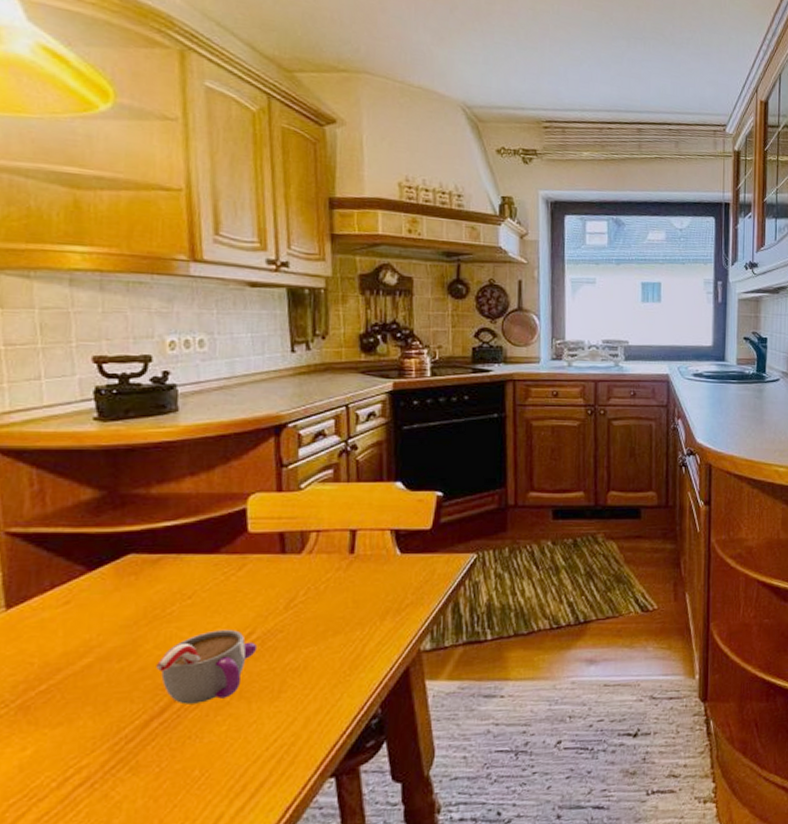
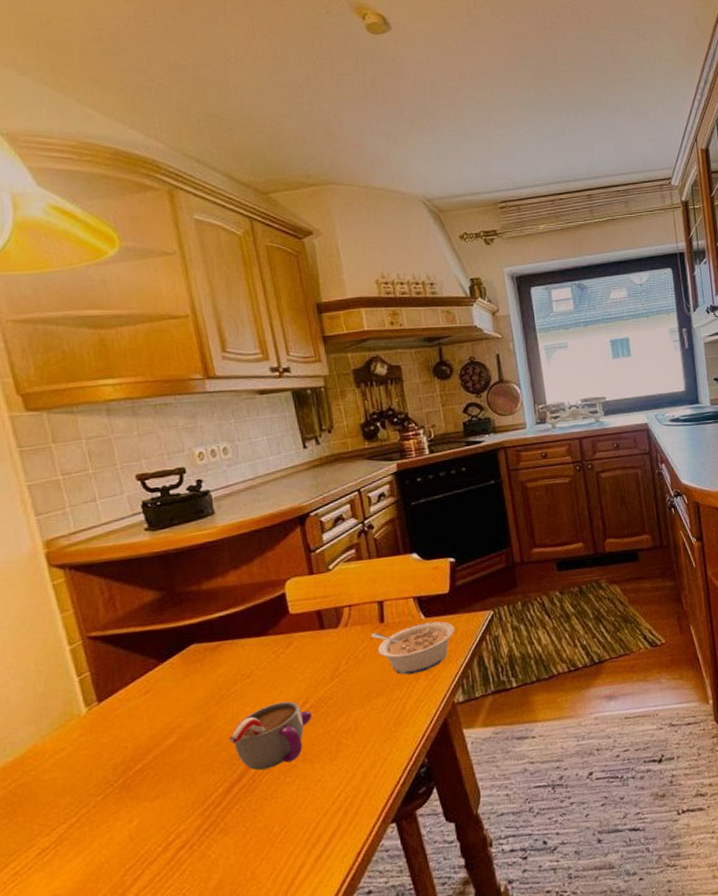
legume: none [338,559,432,614] -> present [371,621,455,675]

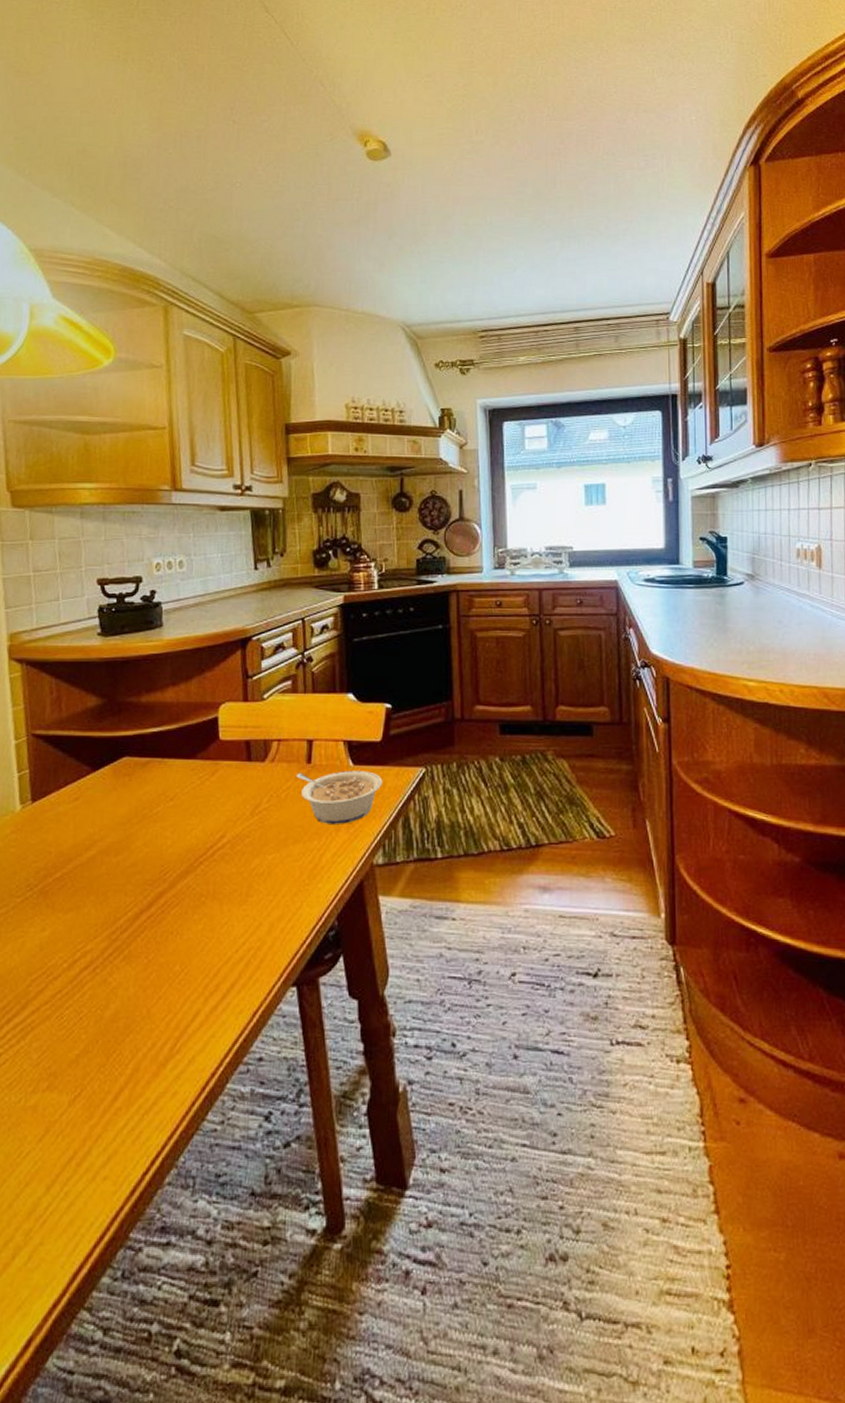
mug: present [229,701,313,771] -> none [145,831,228,901]

